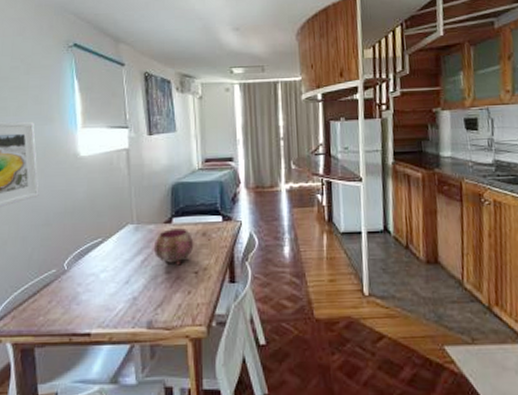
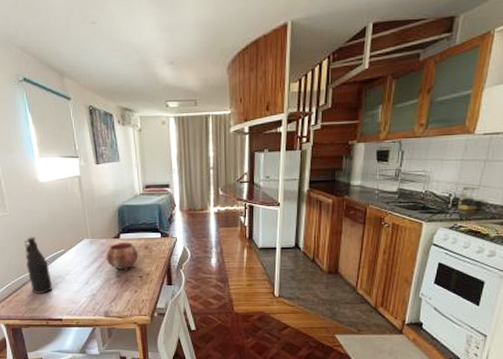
bottle: none [51,222,83,299] -> present [24,236,53,294]

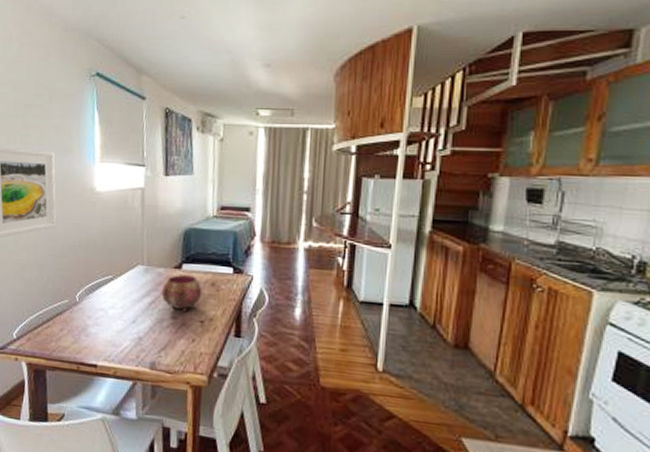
bottle: present [24,236,53,294] -> none [65,255,92,329]

